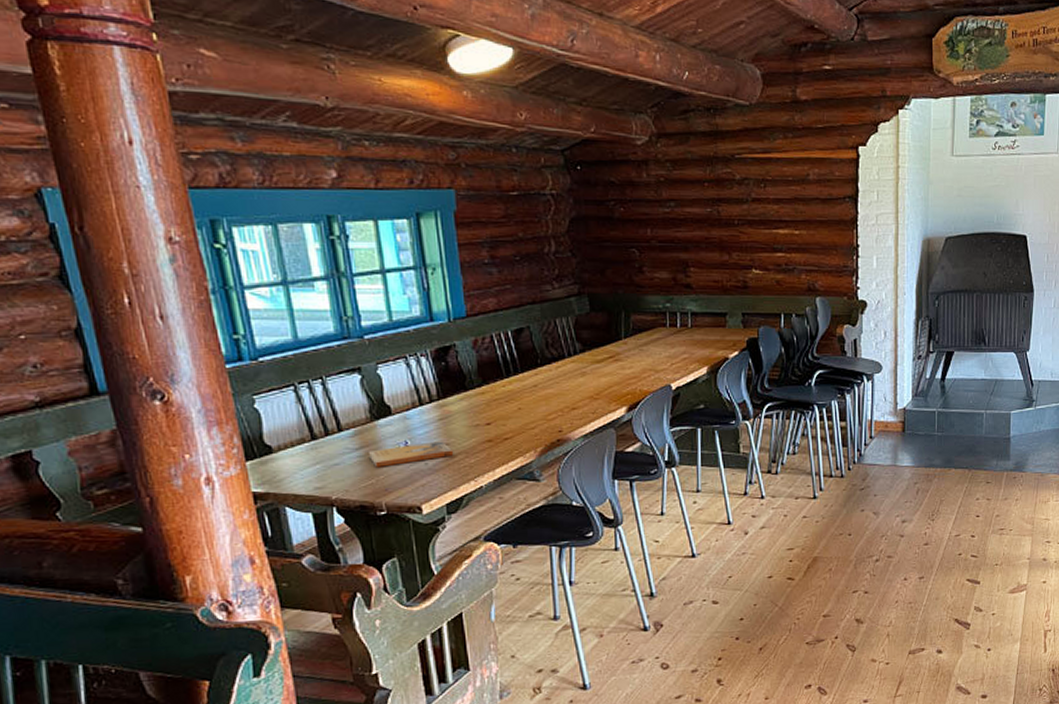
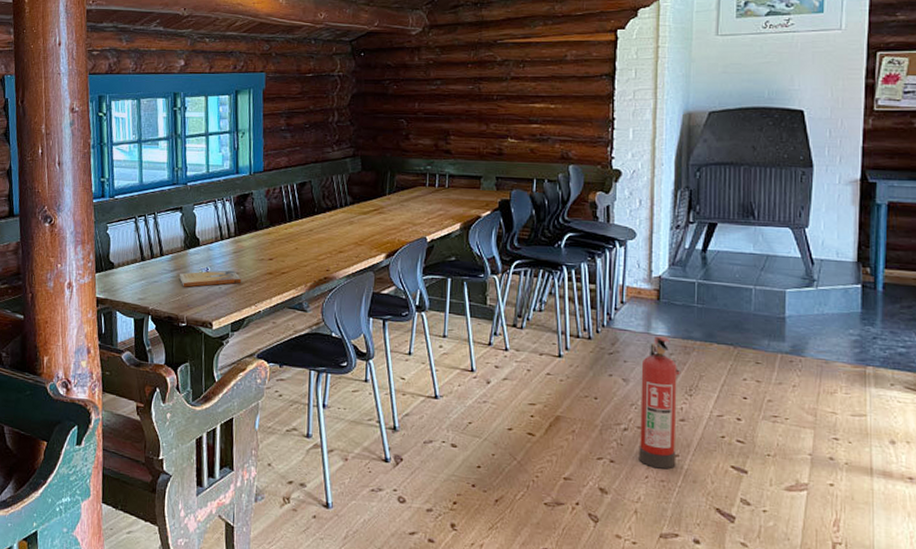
fire extinguisher: none [889,467,924,593] -> present [638,336,680,470]

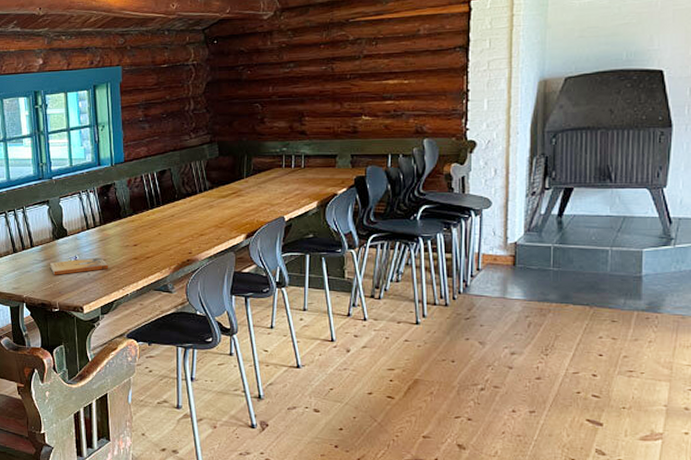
fire extinguisher: present [638,336,680,470] -> none [495,300,536,425]

